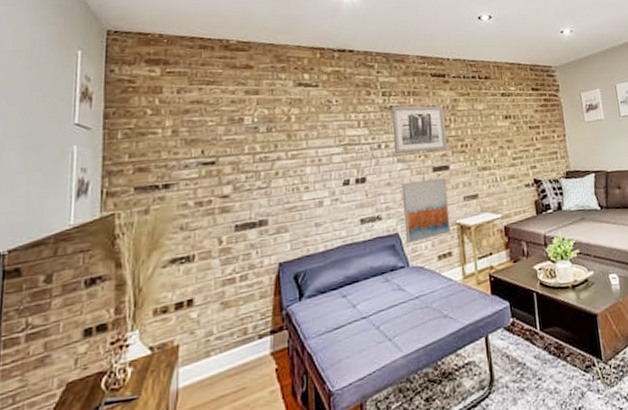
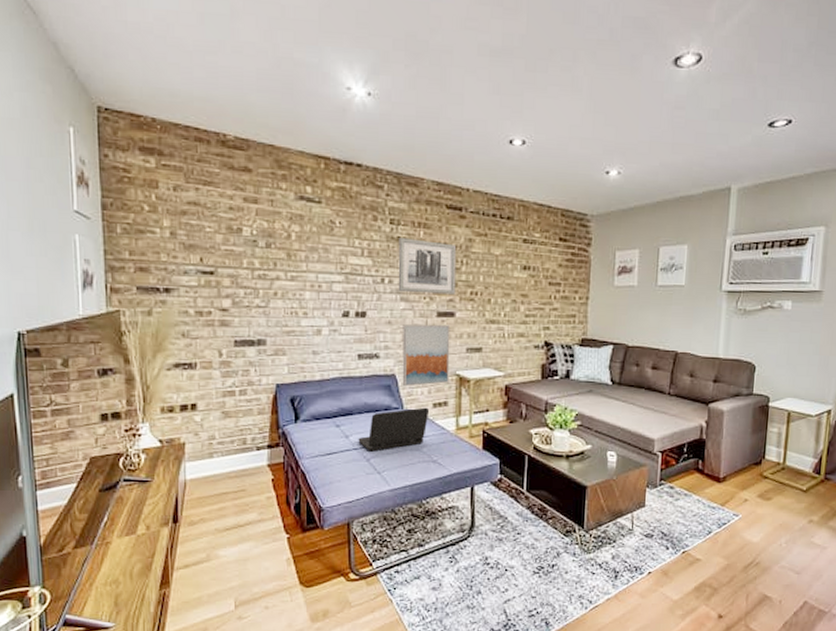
laptop: none [366,261,436,318] -> present [358,407,430,452]

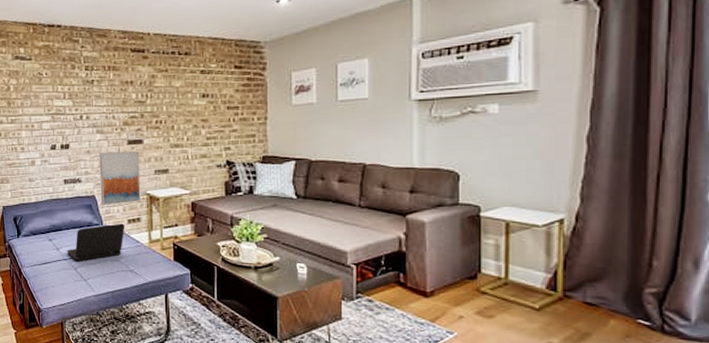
wall art: present [398,238,457,295] -> none [93,80,143,126]

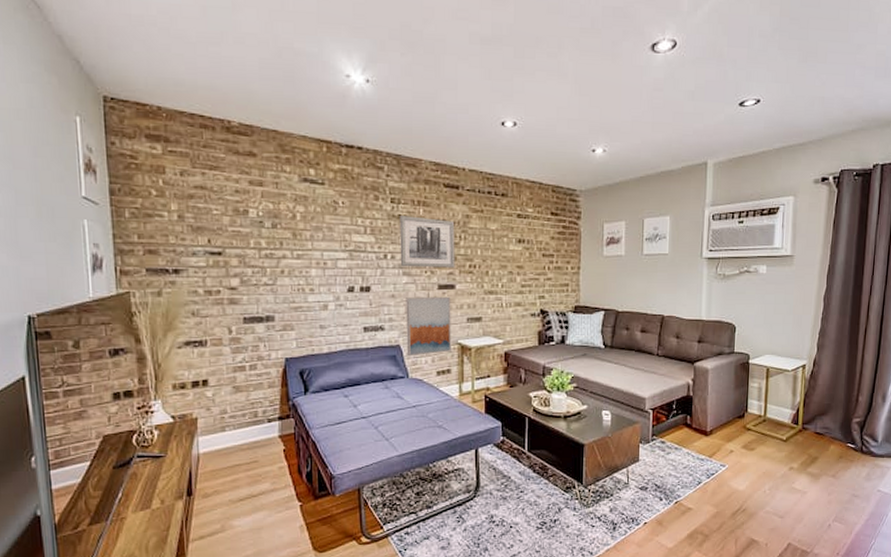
laptop: present [67,223,125,262] -> none [366,375,434,419]
wall art: none [93,80,143,126] -> present [399,216,455,268]

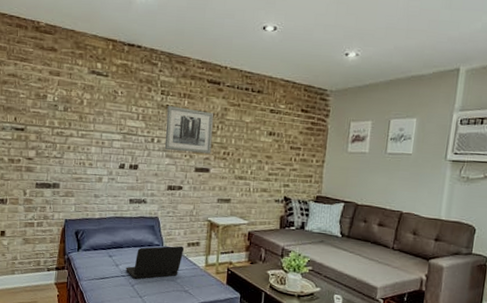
laptop: none [366,375,434,419] -> present [126,245,185,280]
wall art: present [406,296,451,357] -> none [163,177,205,228]

